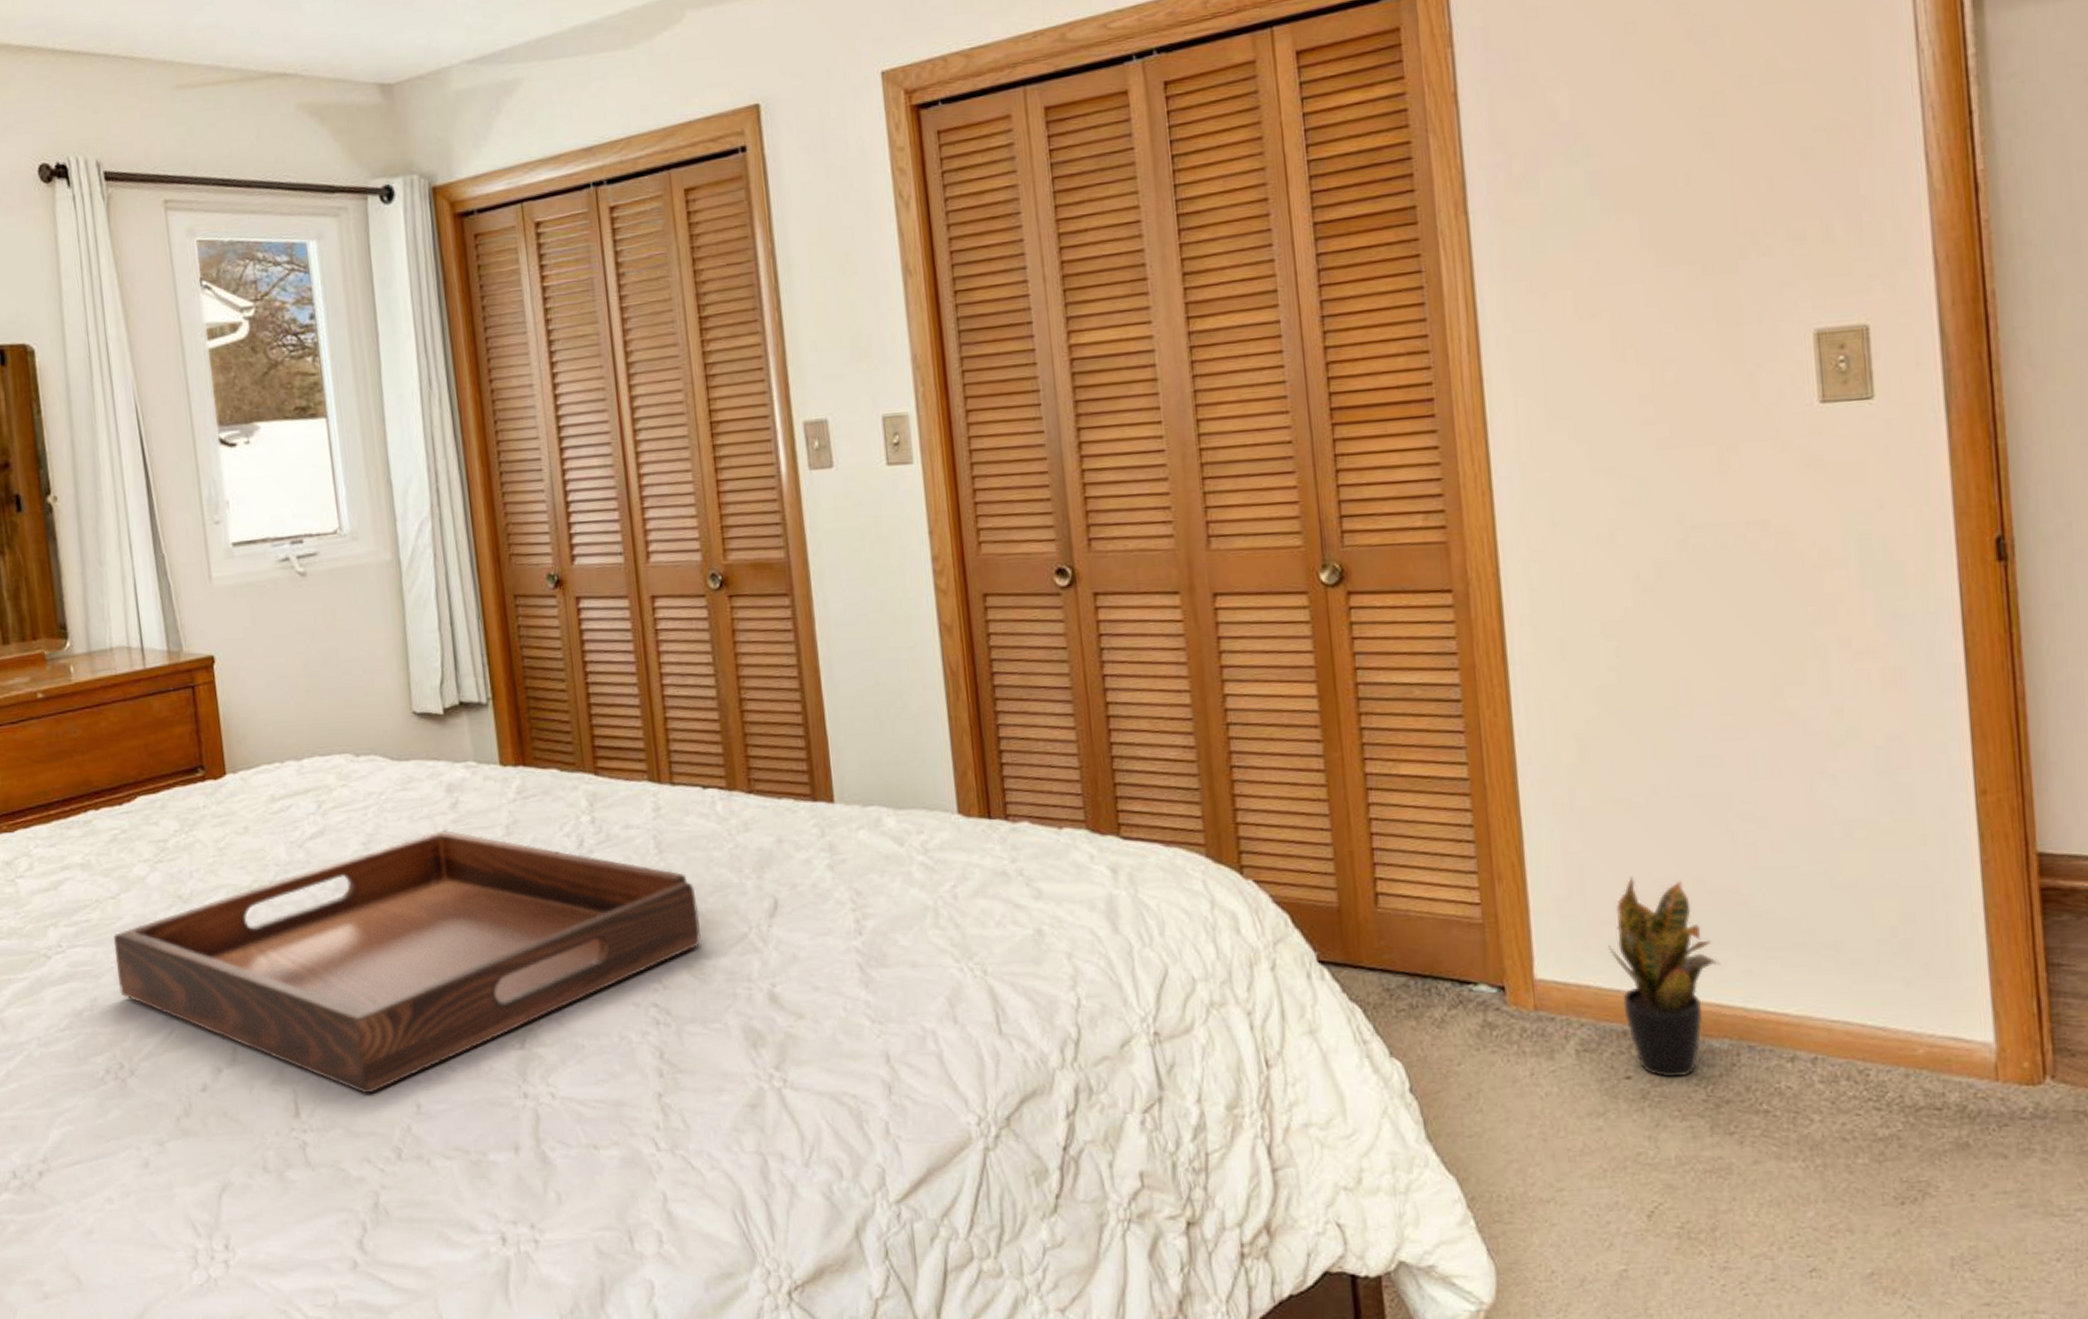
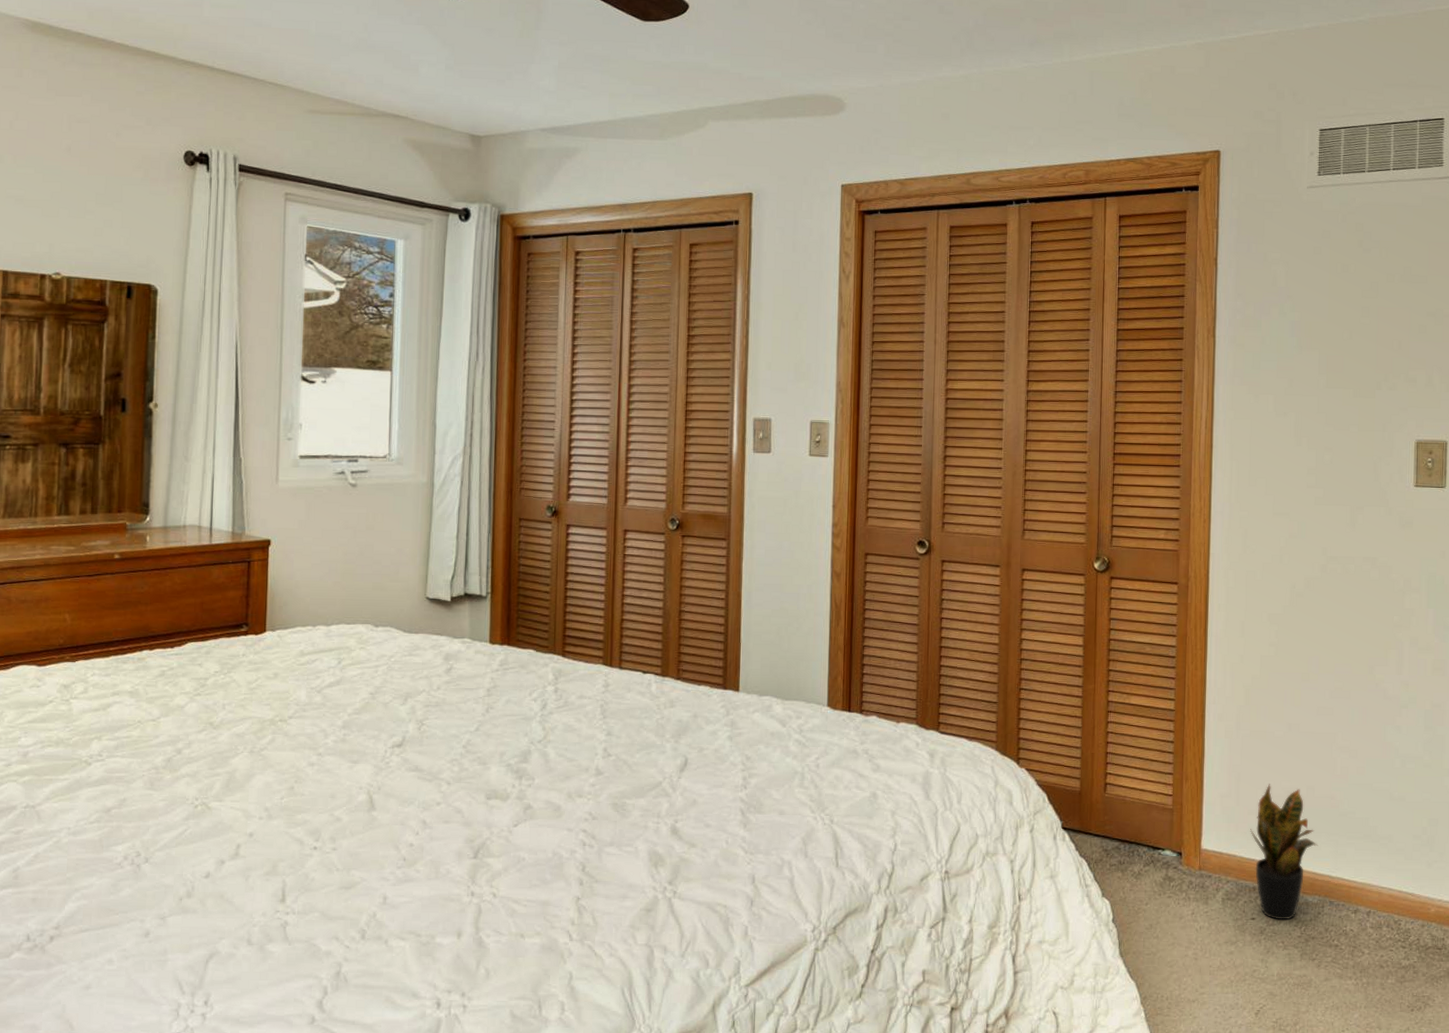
serving tray: present [113,830,701,1094] -> none [147,688,628,887]

